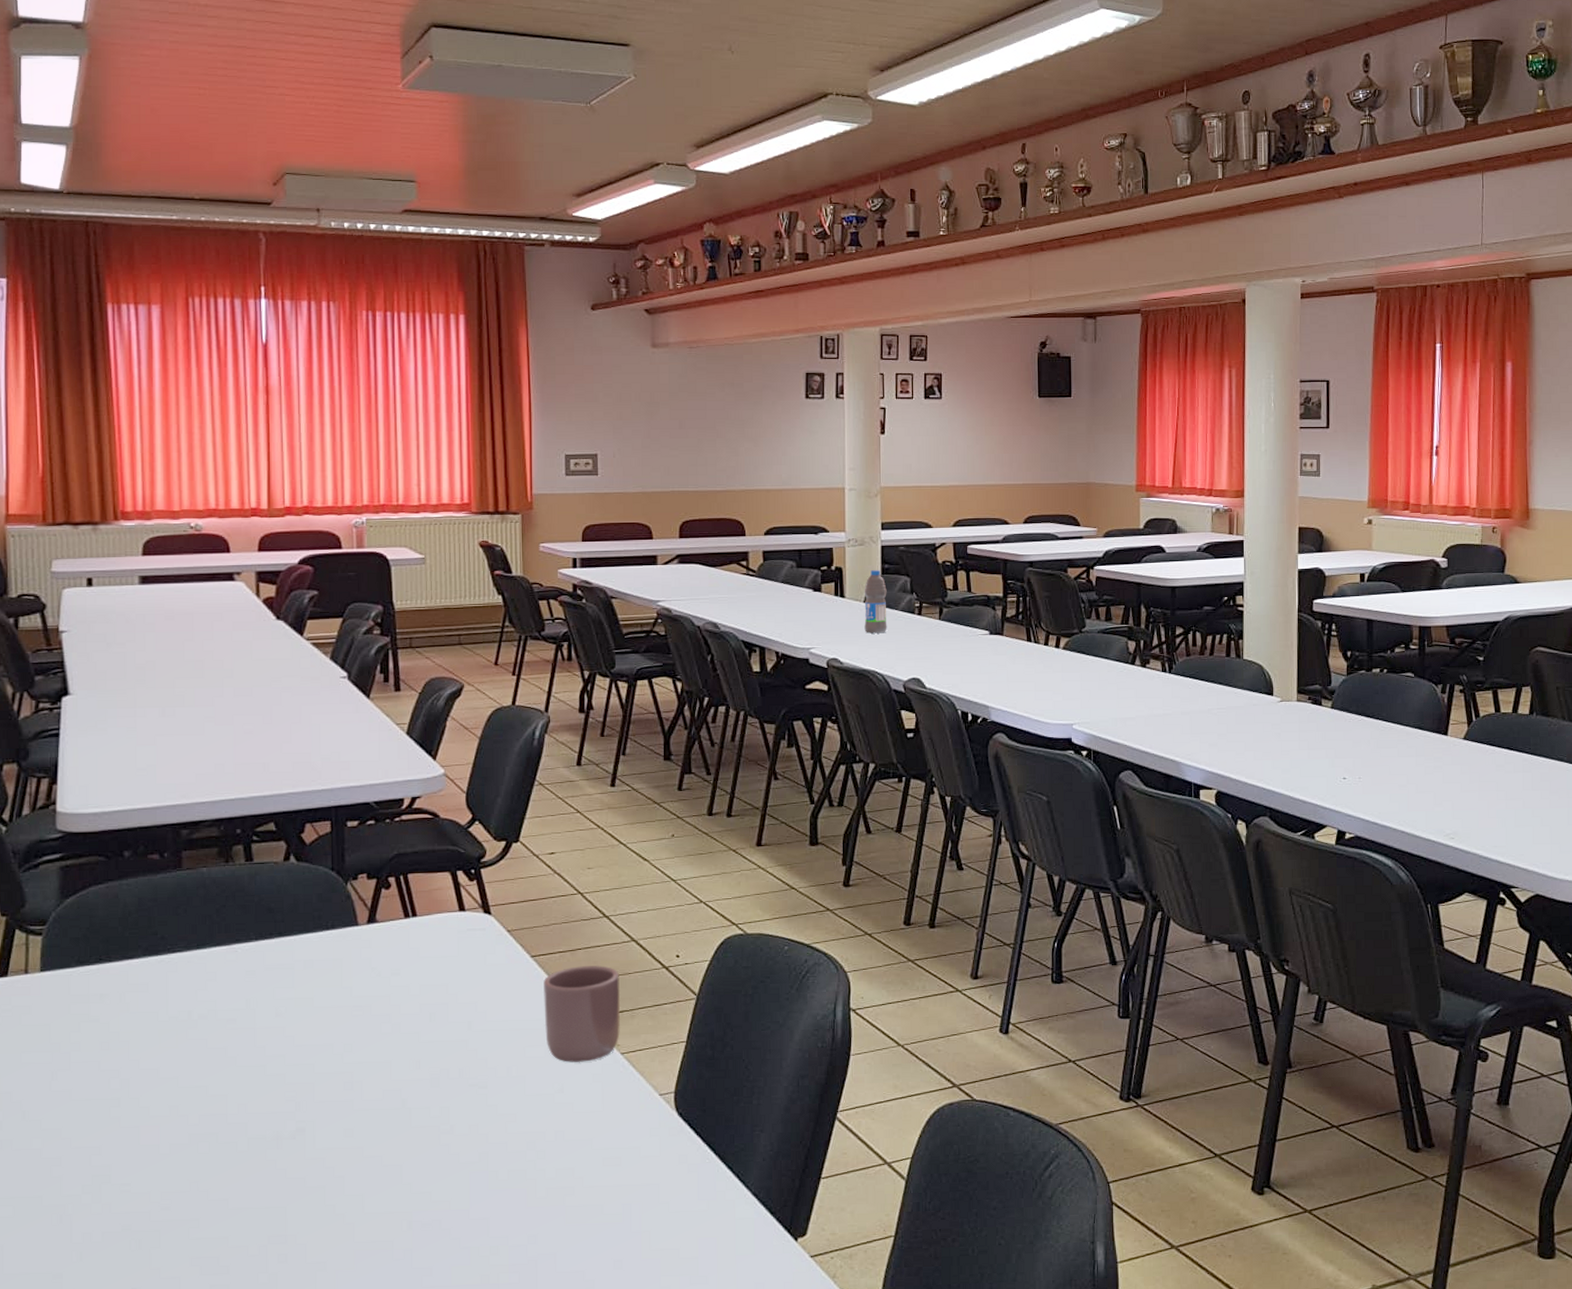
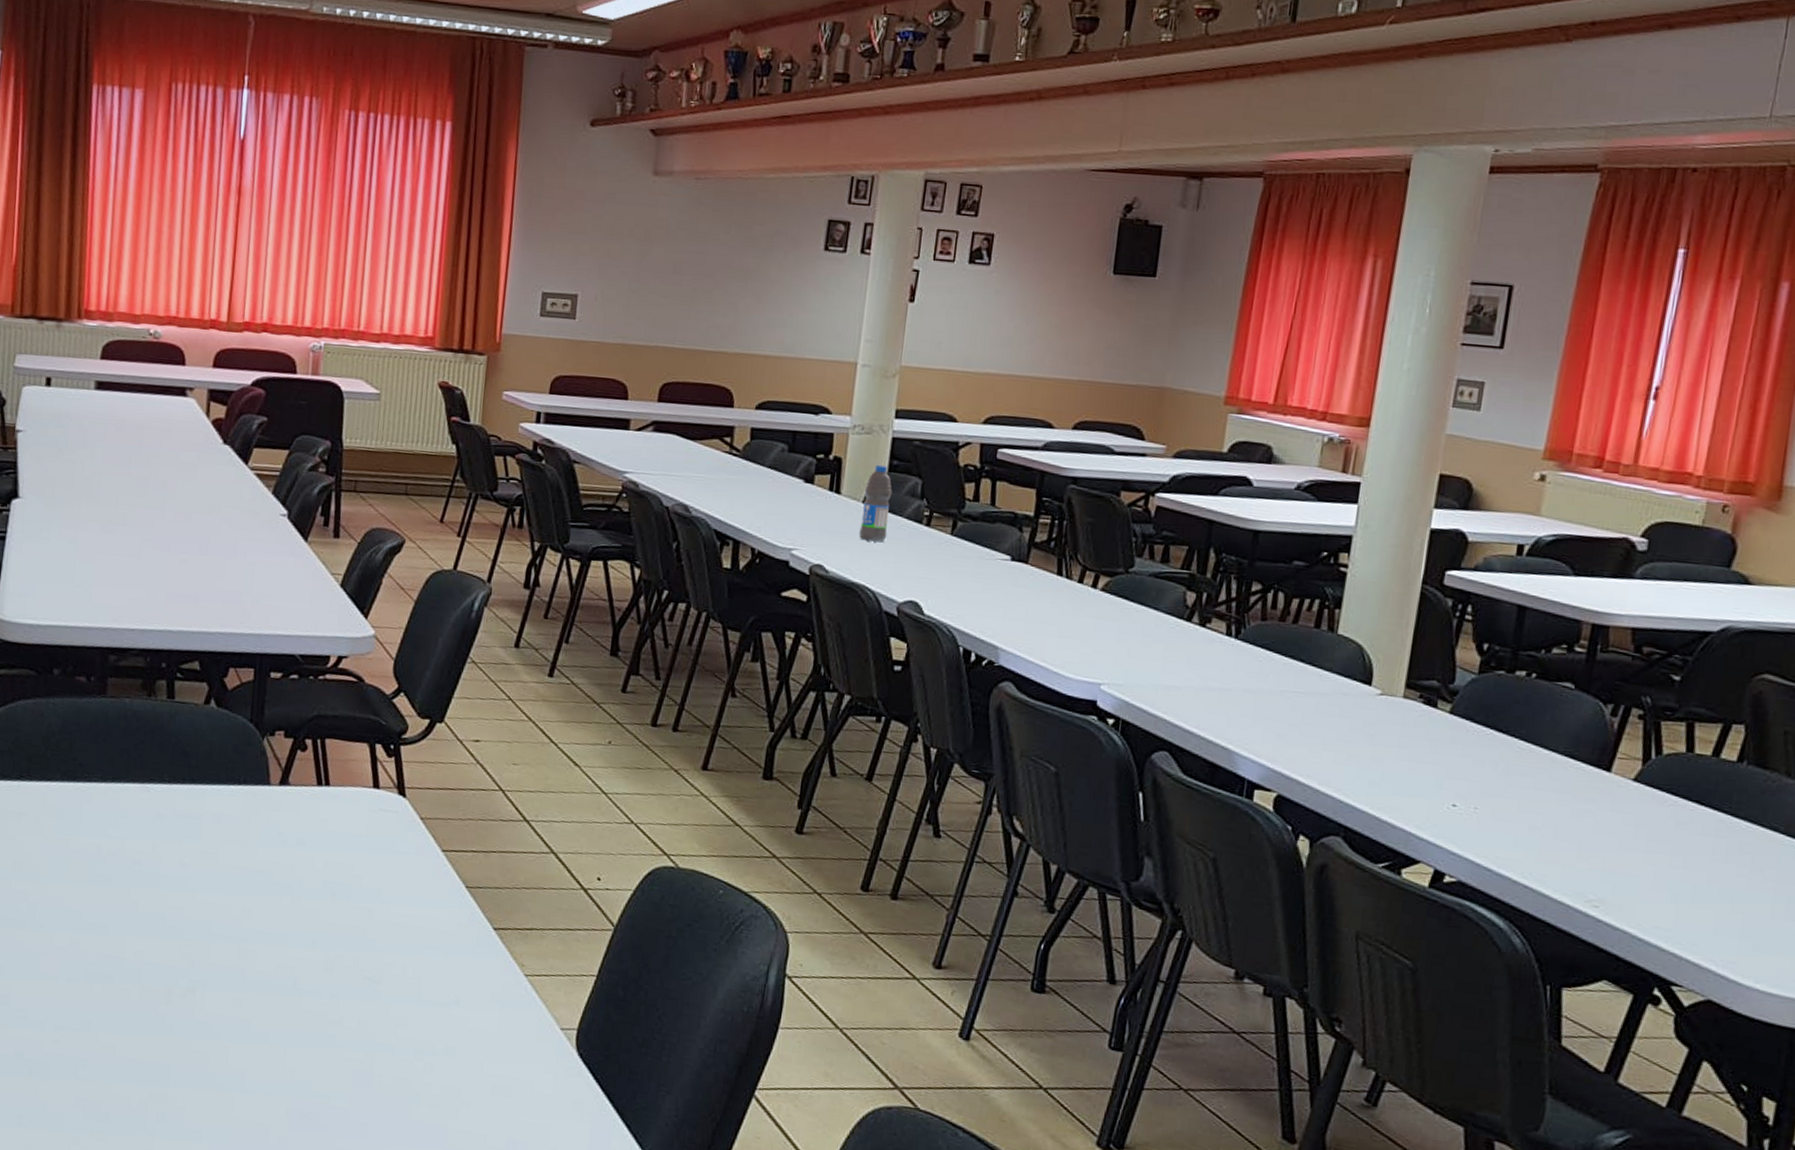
mug: present [544,965,621,1063] -> none [447,870,533,977]

